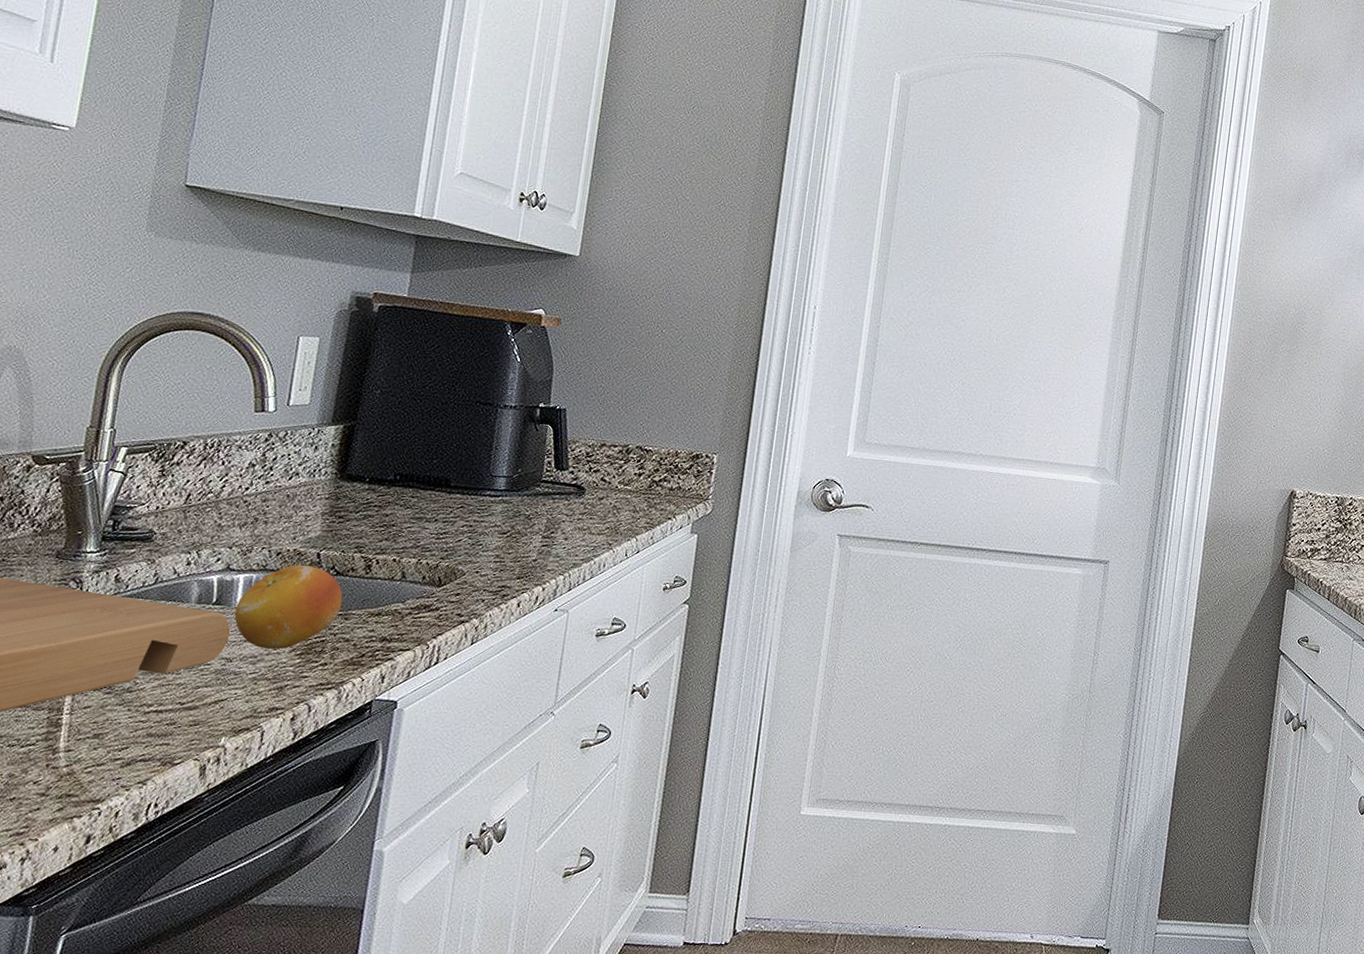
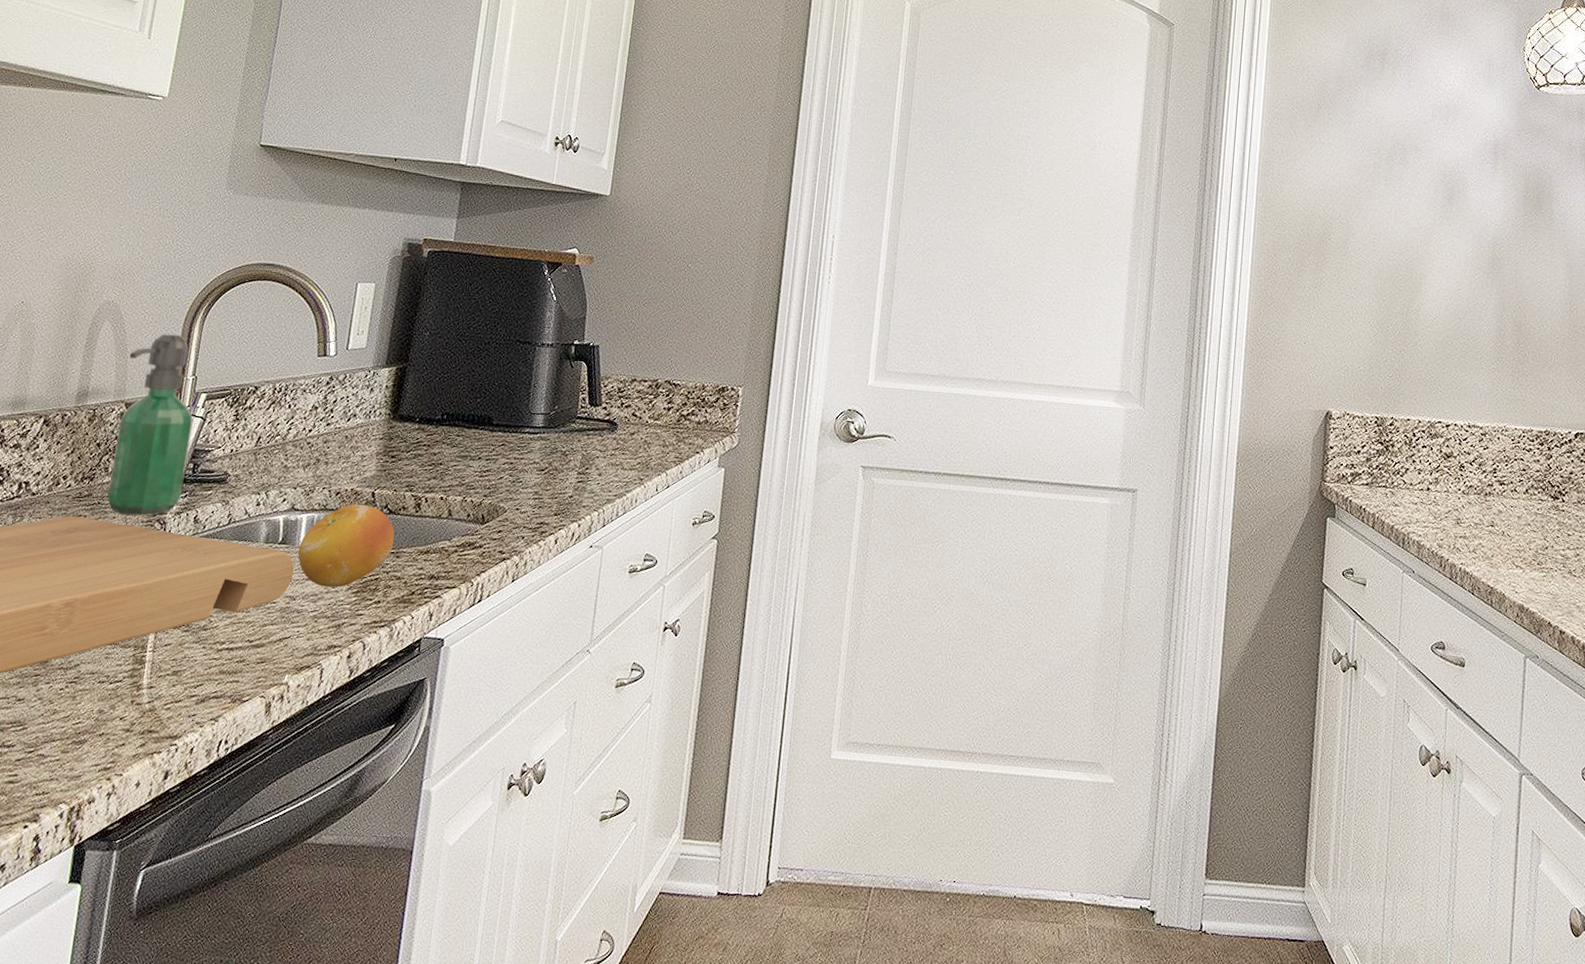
soap dispenser: none [12,383,113,574] -> present [107,333,194,516]

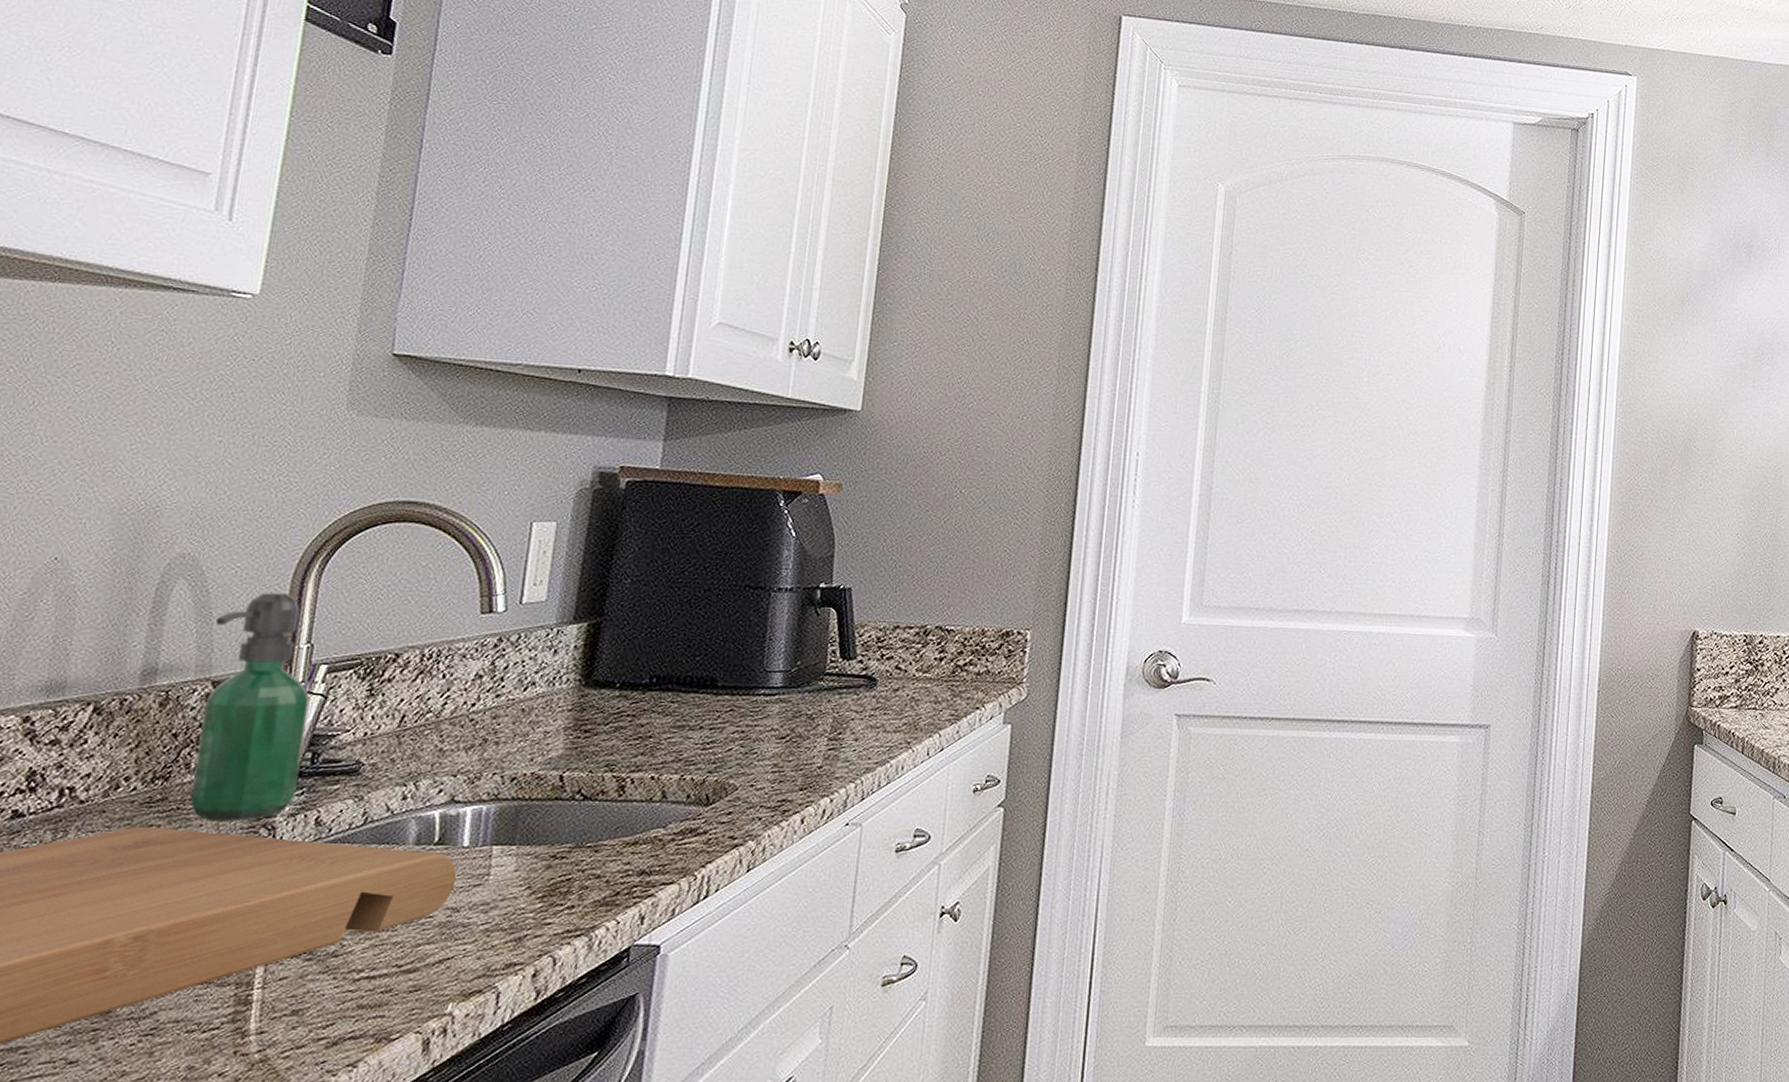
fruit: present [298,504,395,588] -> none [461,791,592,893]

